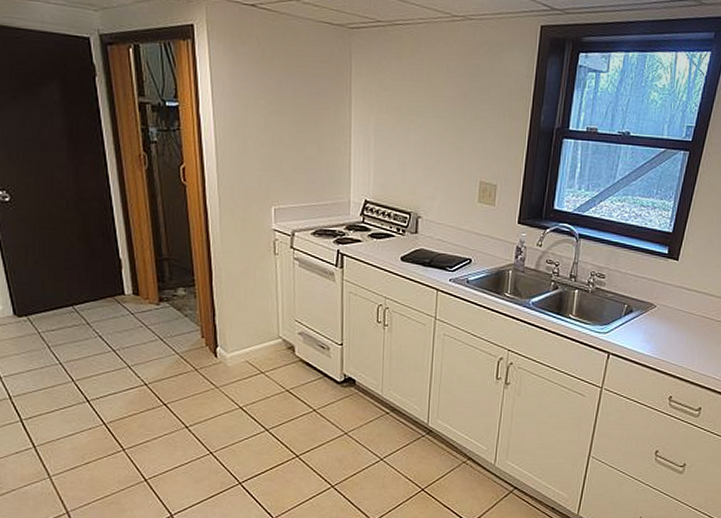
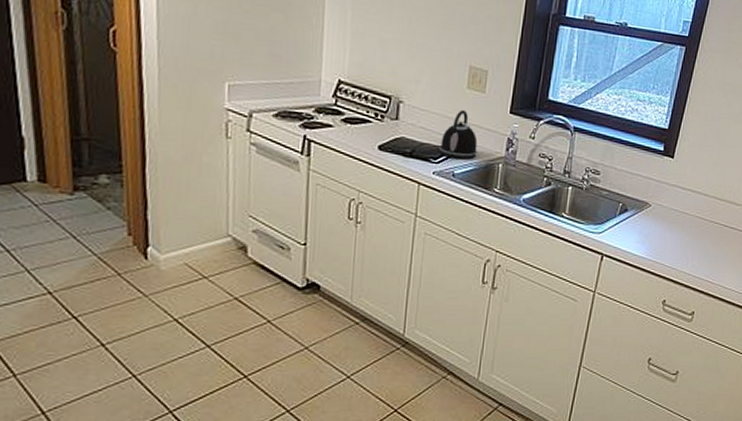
kettle: none [454,222,489,268] -> present [439,109,478,160]

